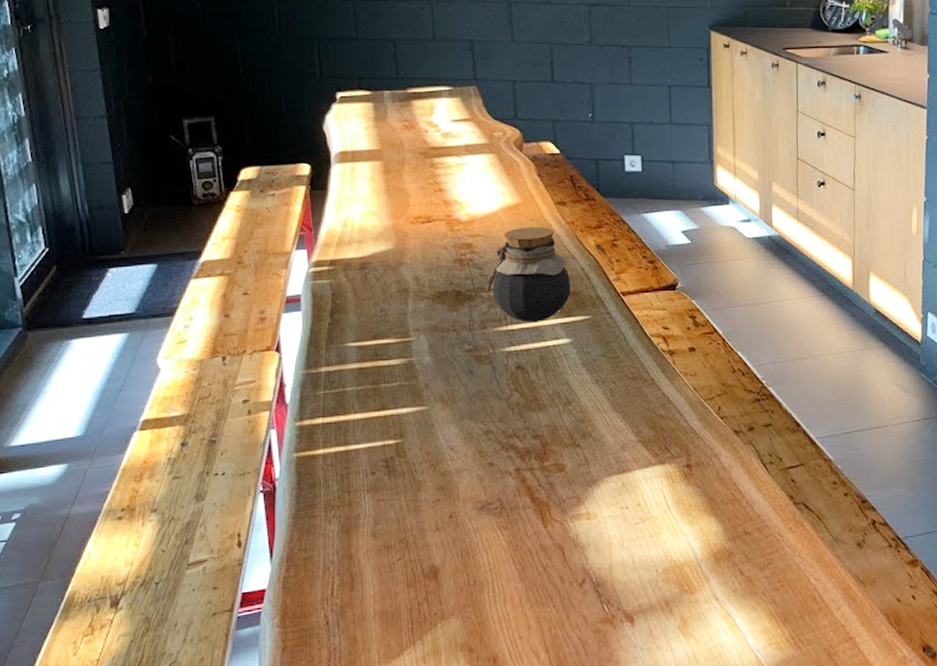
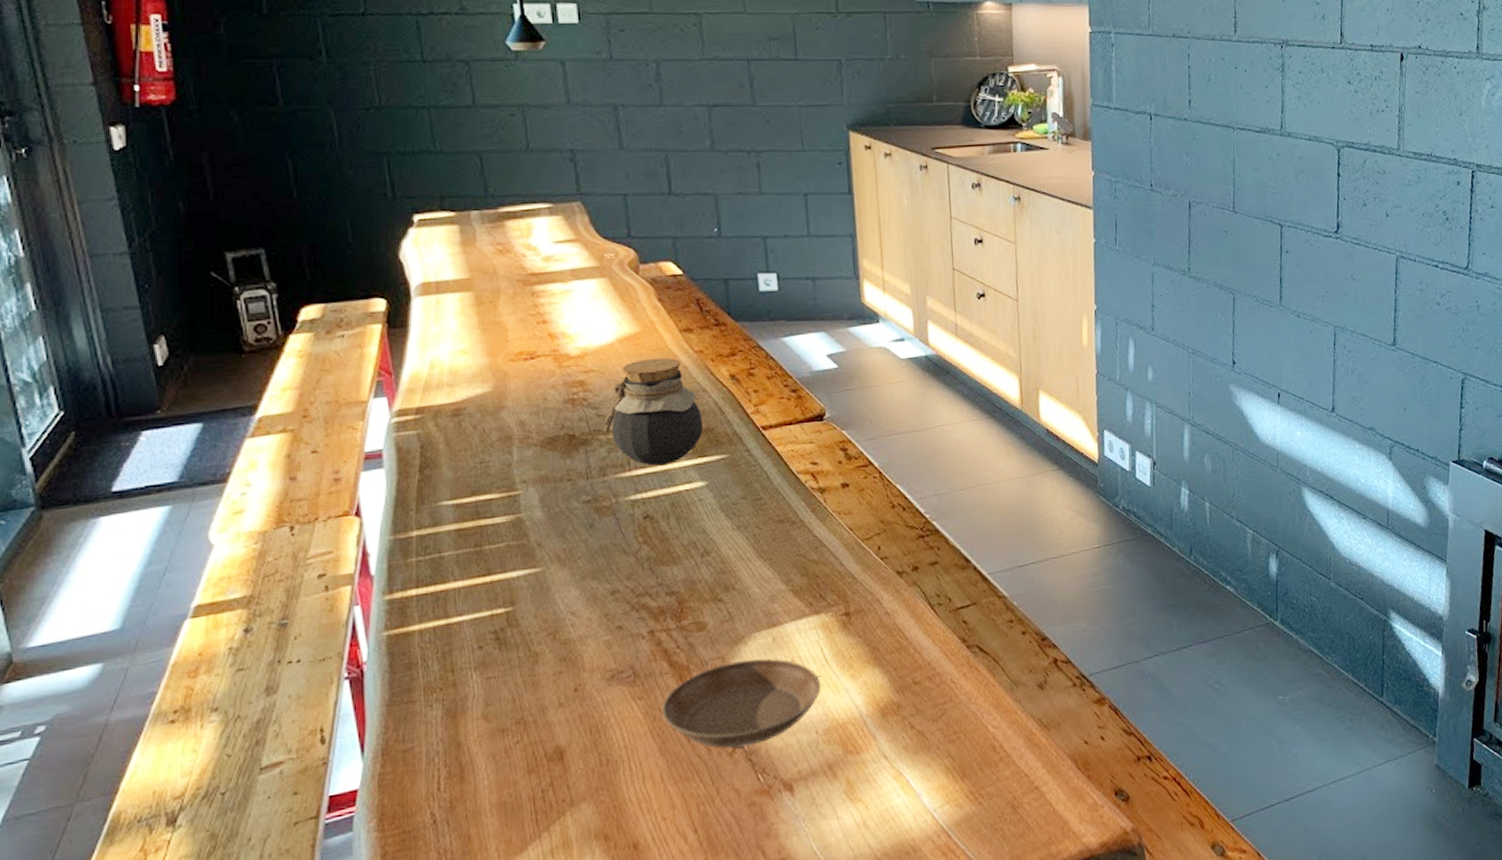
saucer: none [524,501,663,579] -> present [662,658,821,748]

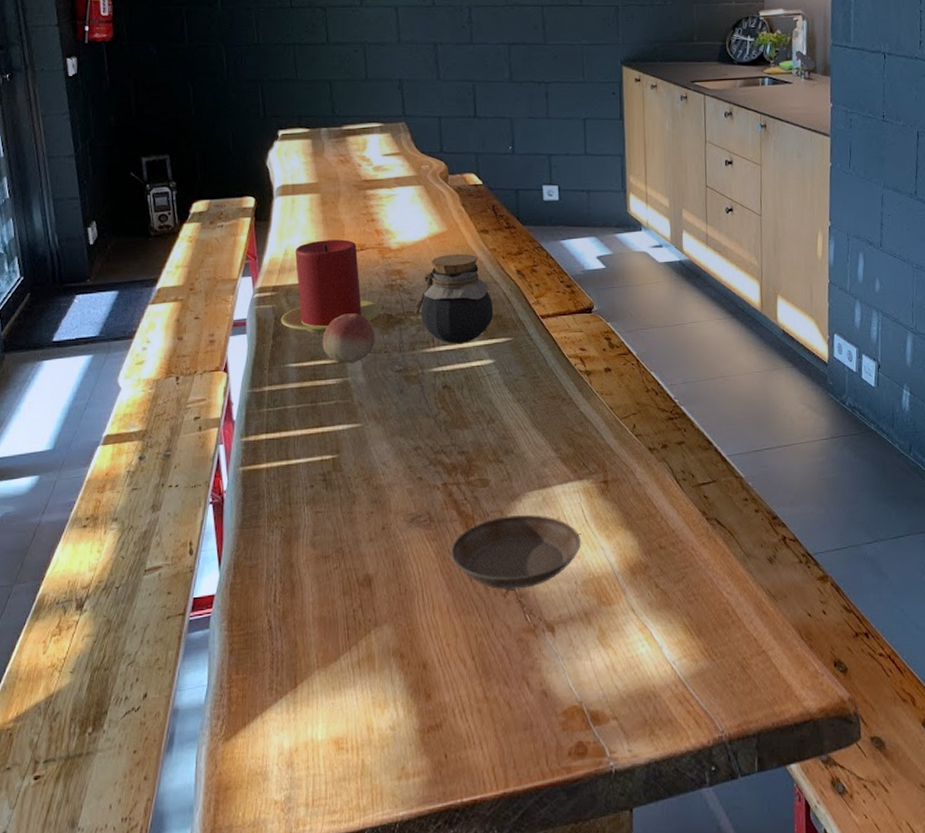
candle: none [428,346,561,462] -> present [280,239,381,333]
fruit: none [485,435,555,497] -> present [322,313,375,363]

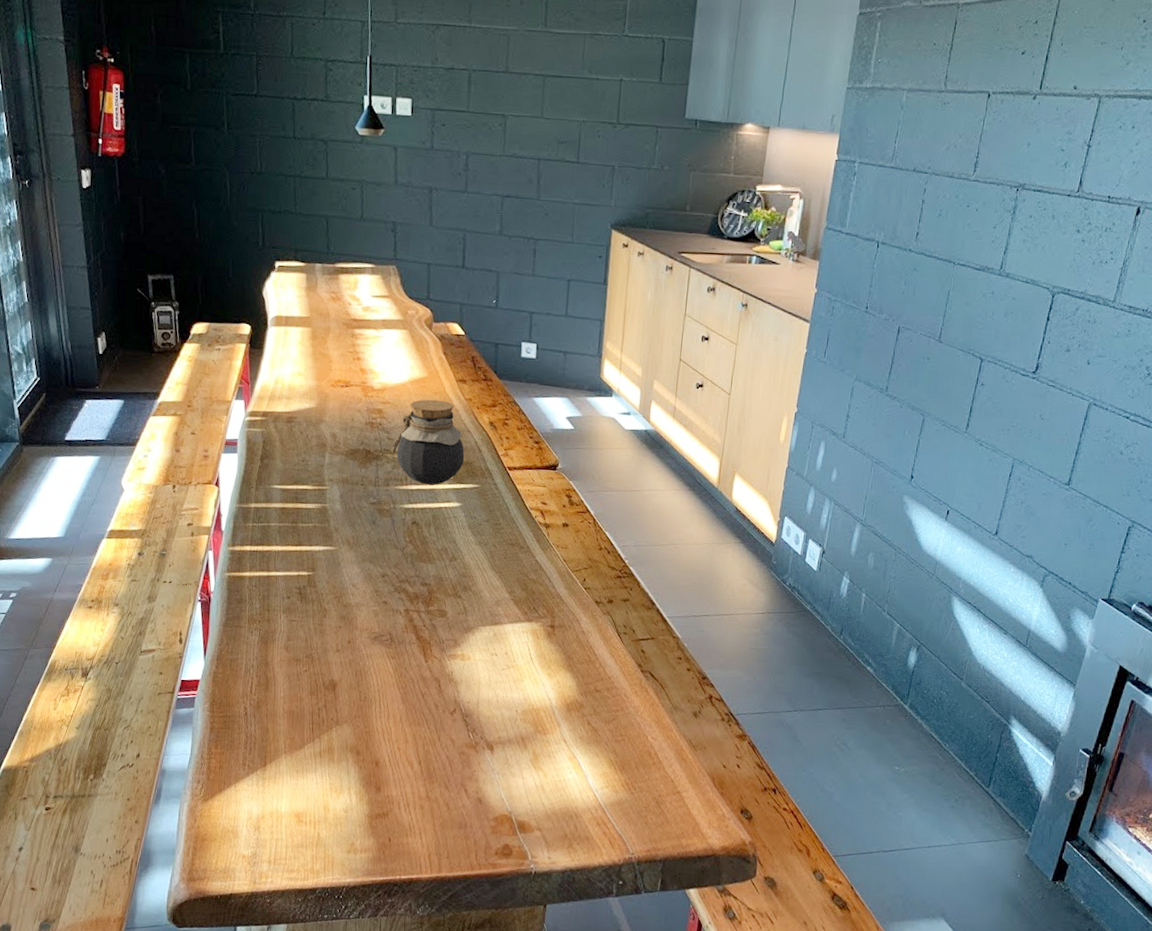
candle: present [280,239,381,333] -> none [268,373,361,460]
fruit: present [322,313,375,363] -> none [305,445,354,491]
saucer: present [451,515,581,590] -> none [407,645,525,710]

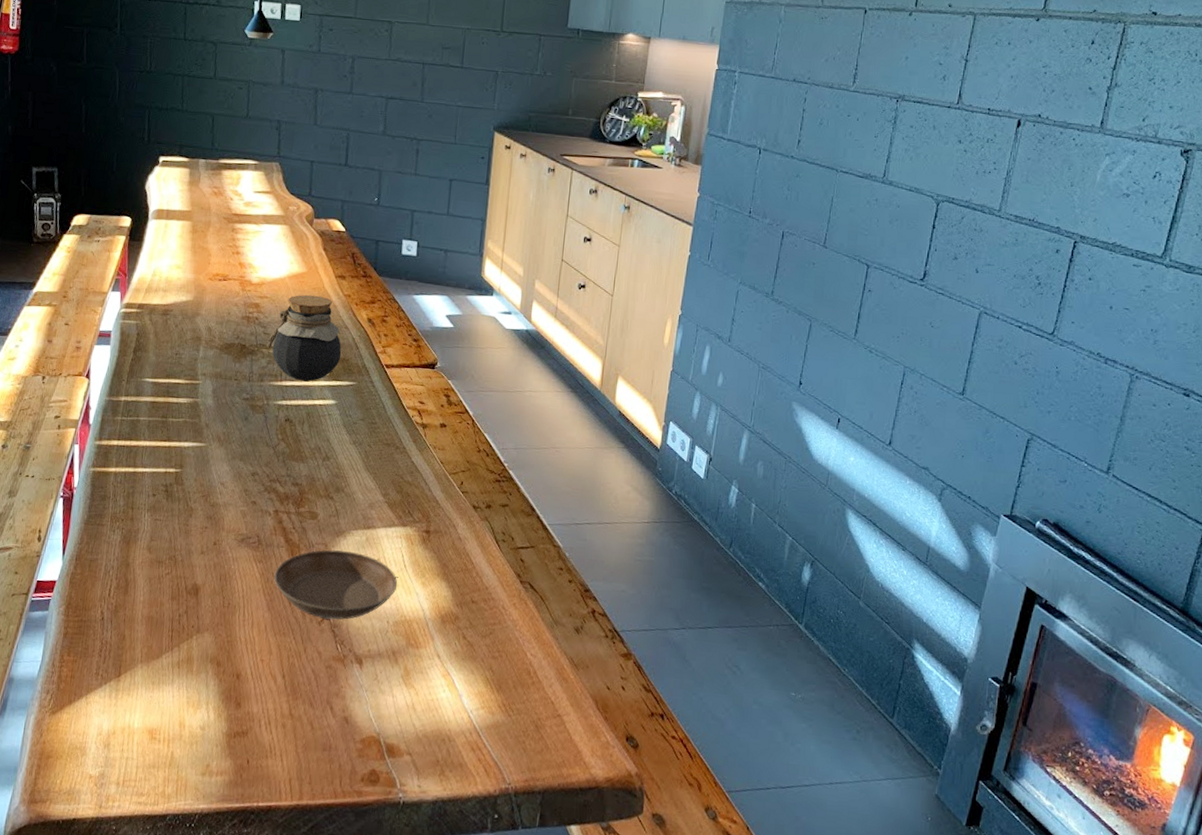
saucer: none [407,645,525,710] -> present [274,549,398,620]

